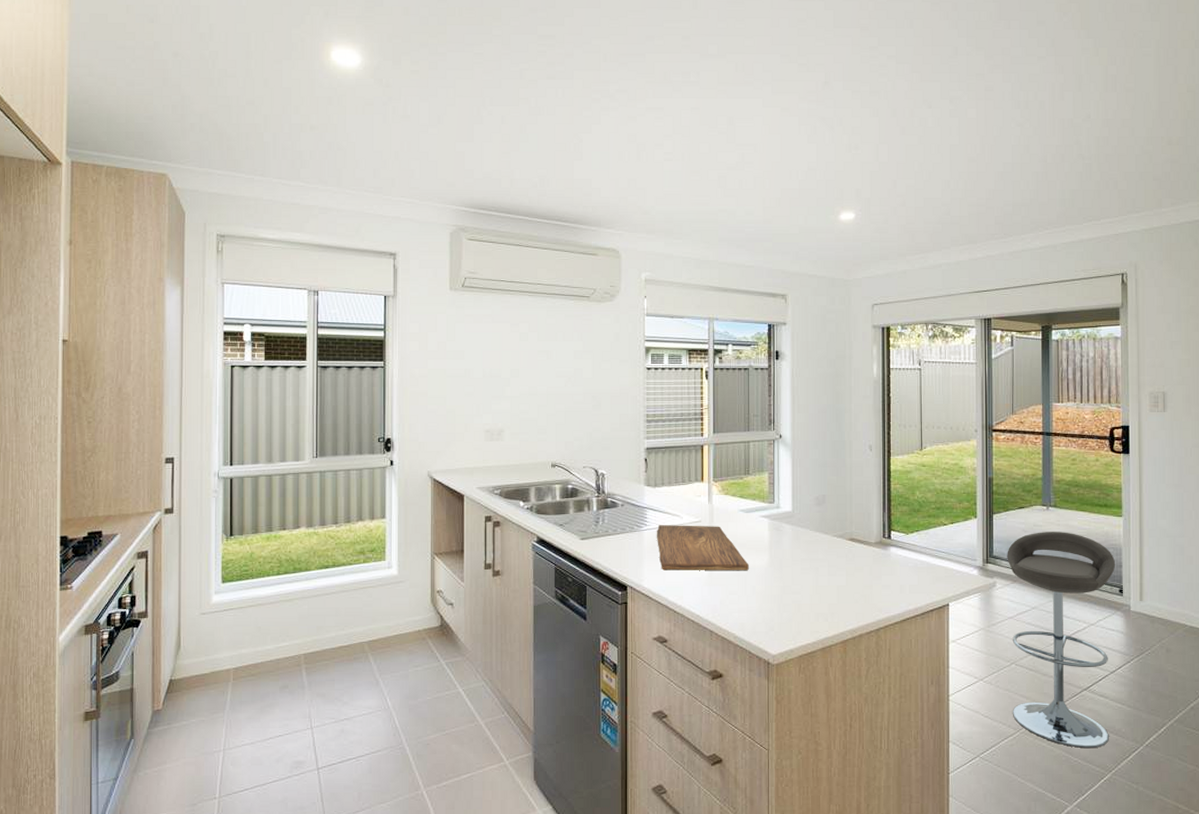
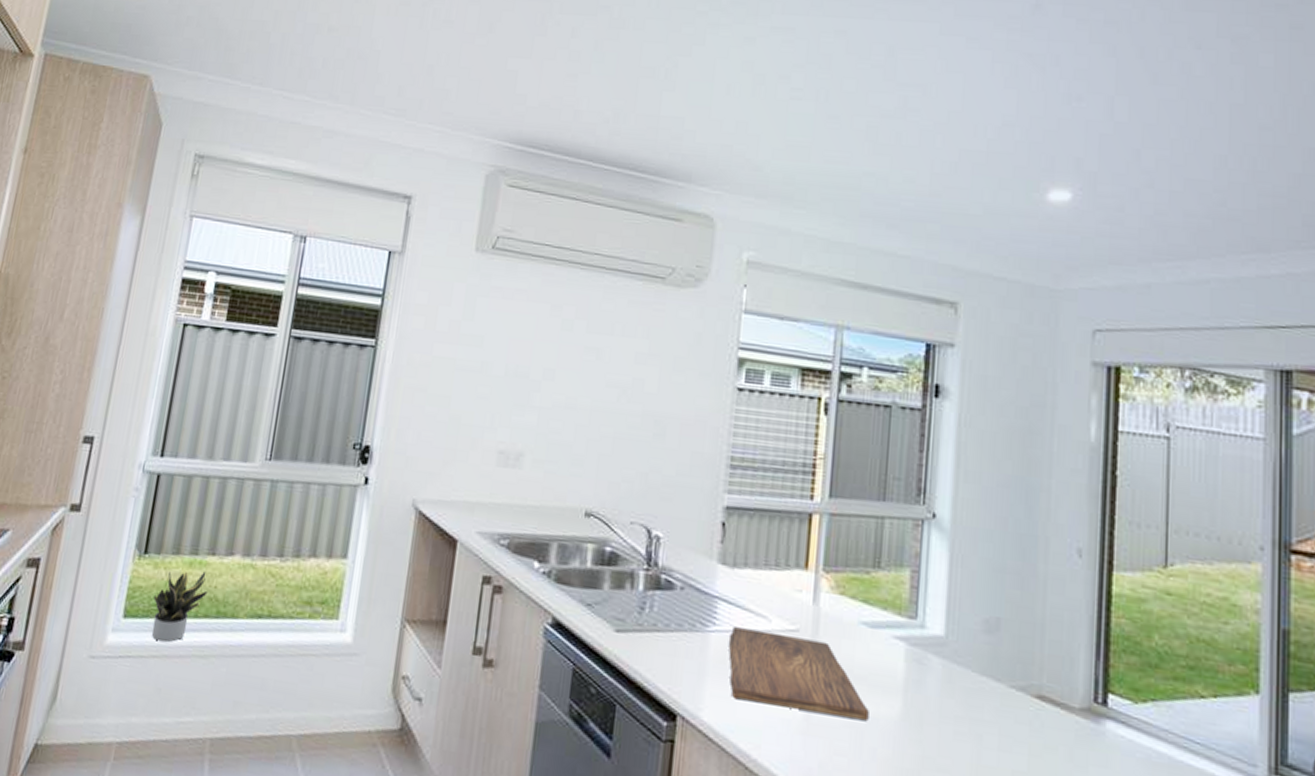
potted plant: none [243,542,284,595] -> present [151,571,208,643]

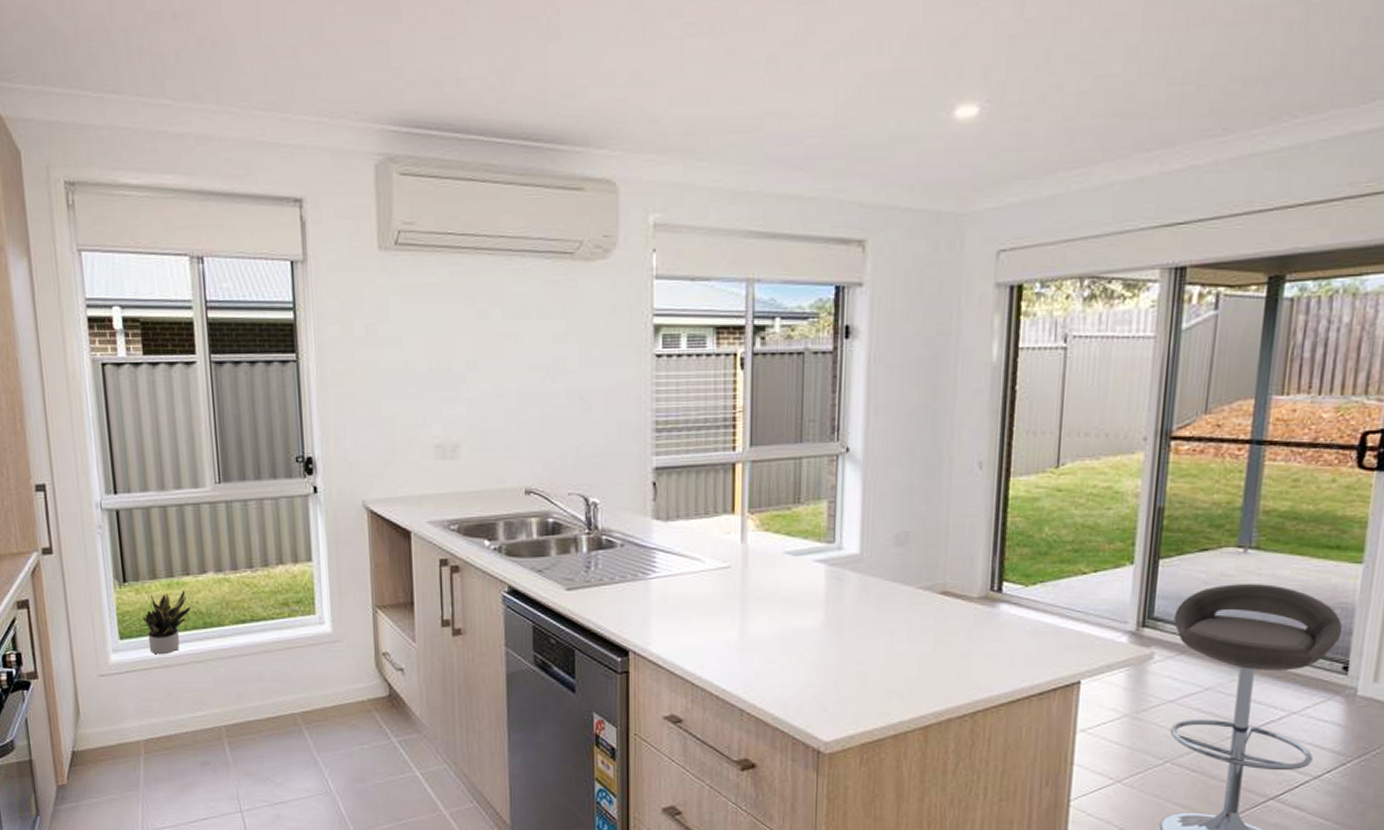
cutting board: present [729,627,869,720] -> none [669,572,796,632]

